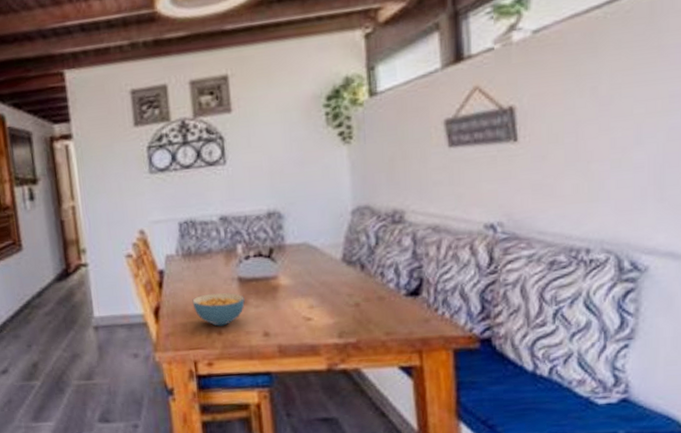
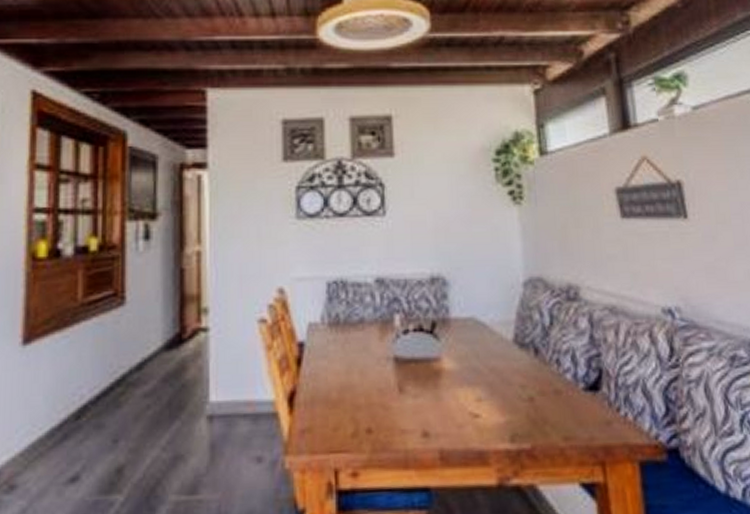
cereal bowl: present [192,292,245,326] -> none [337,375,401,422]

